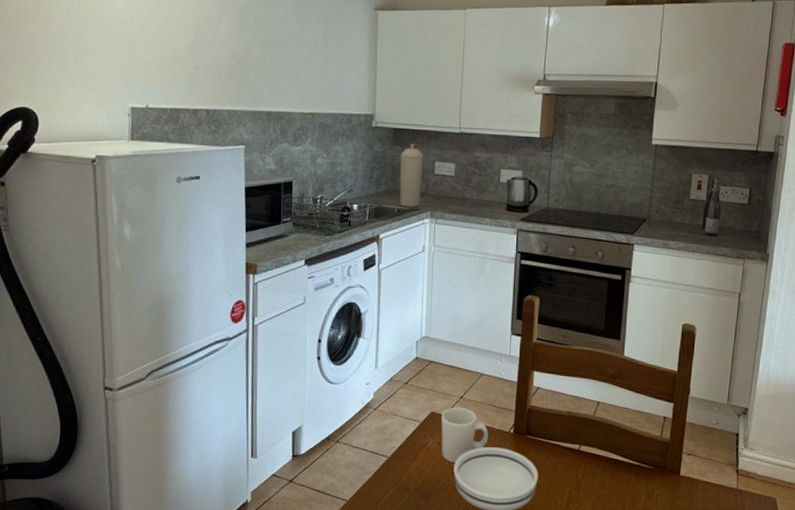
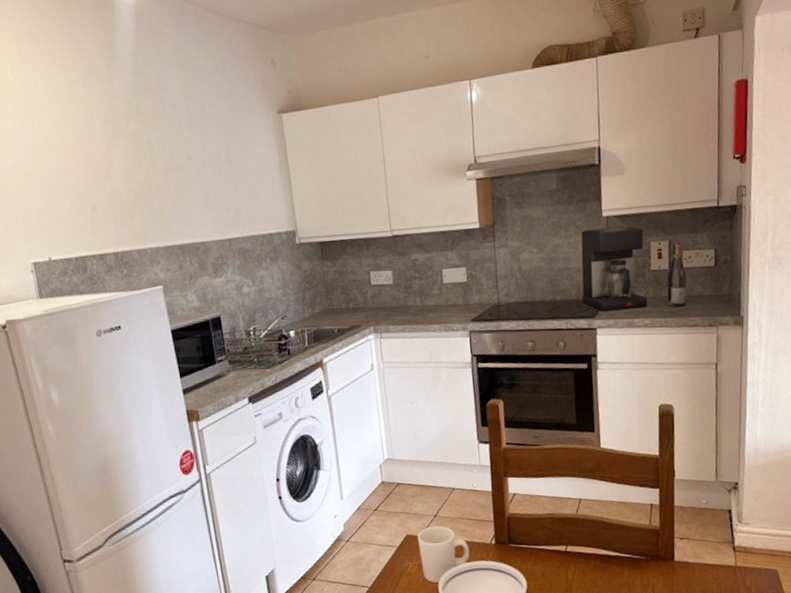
canister: present [399,144,423,208] -> none [331,256,361,326]
kettle: present [505,176,538,212] -> none [449,273,486,314]
coffee maker: none [624,154,687,232] -> present [581,226,648,312]

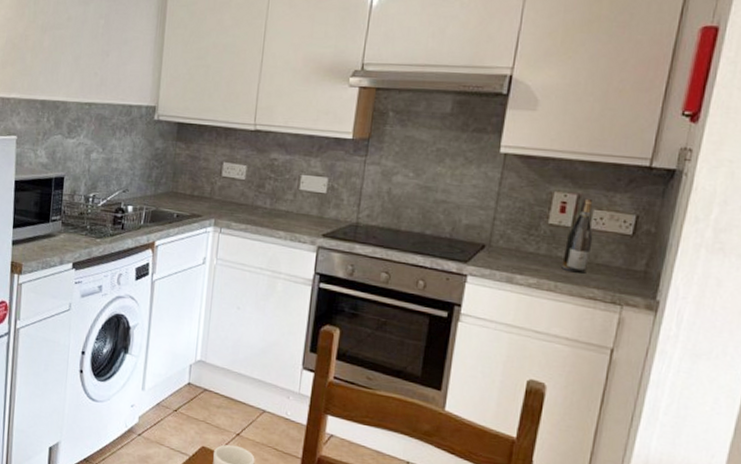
coffee maker: present [581,226,648,312] -> none [456,164,547,264]

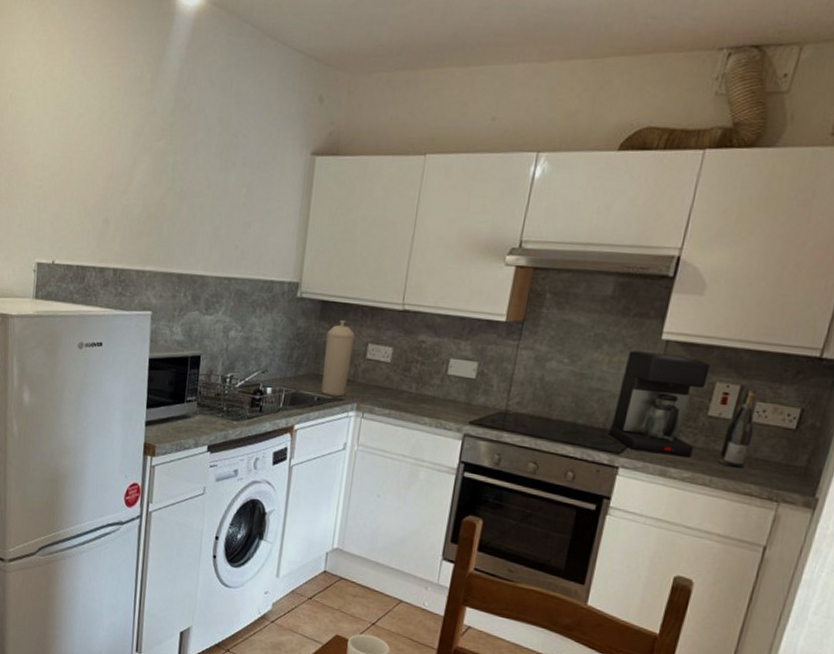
canister: none [180,141,210,214] -> present [321,320,355,397]
coffee maker: none [456,164,547,264] -> present [609,350,710,458]

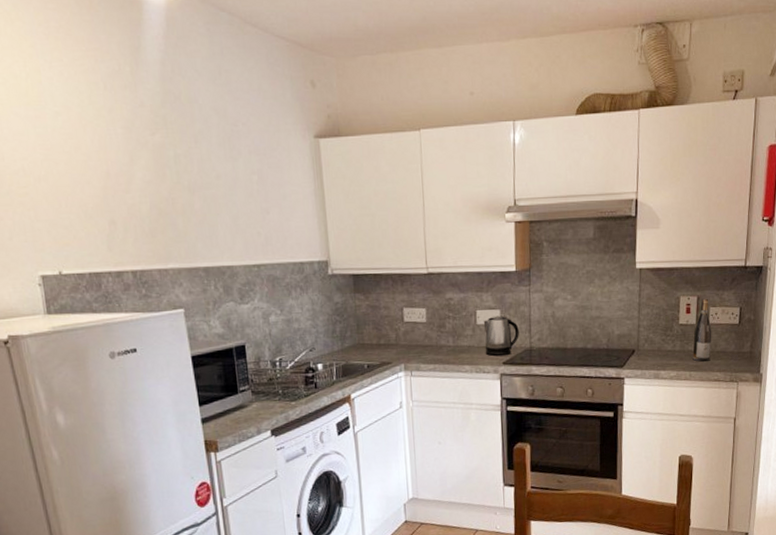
canister: present [321,320,355,397] -> none [364,290,392,362]
kettle: none [450,368,497,414] -> present [483,315,519,356]
coffee maker: present [609,350,710,458] -> none [612,279,674,362]

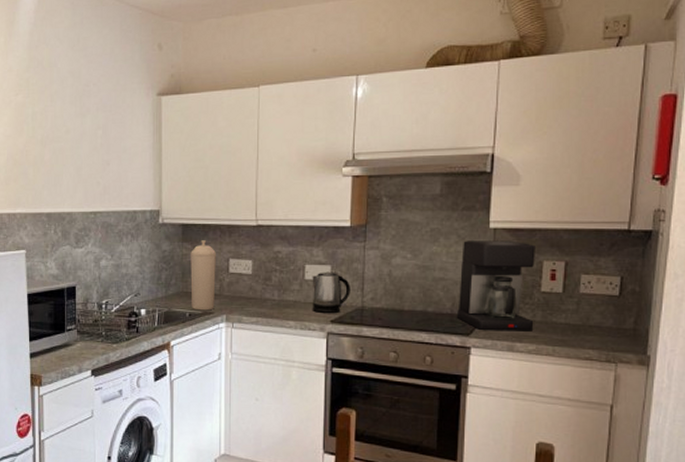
canister: none [364,290,392,362] -> present [190,240,216,311]
coffee maker: none [612,279,674,362] -> present [457,240,535,331]
wine bottle: present [692,298,712,362] -> none [557,264,583,336]

